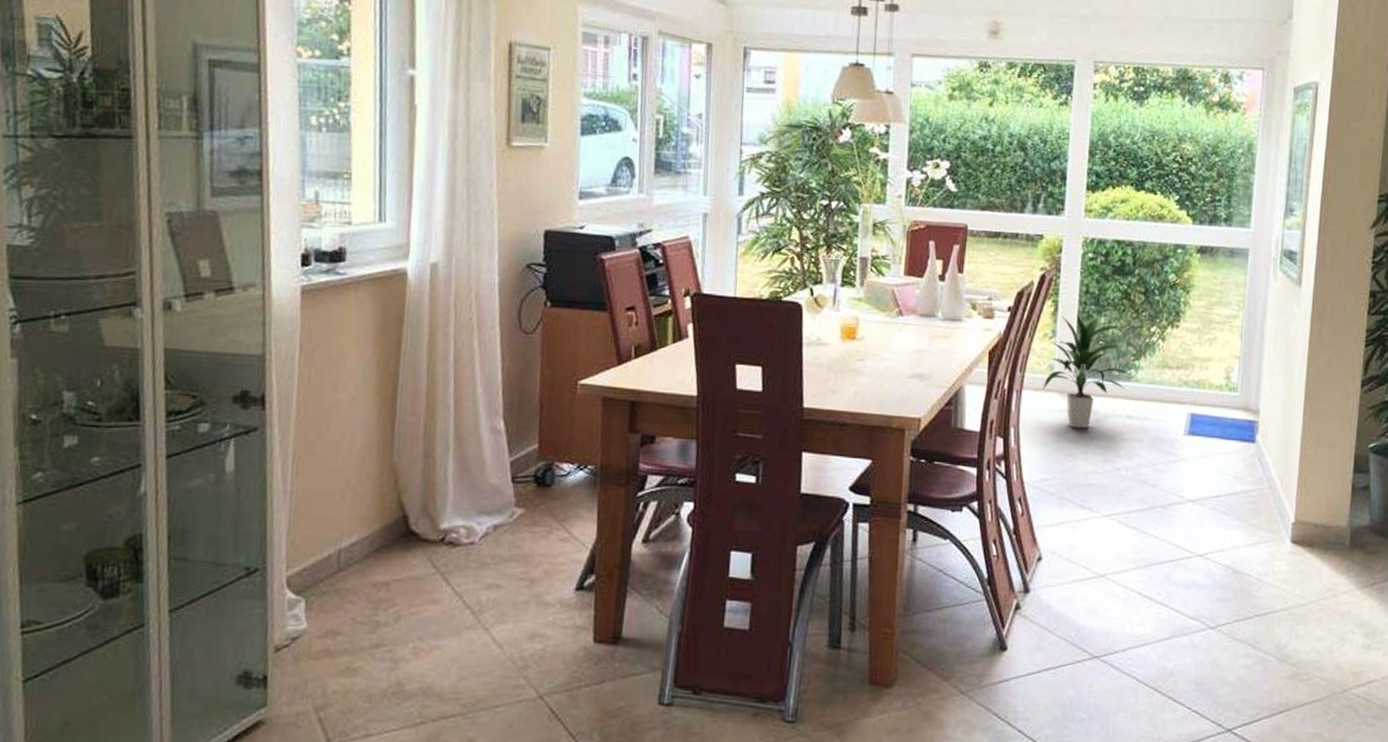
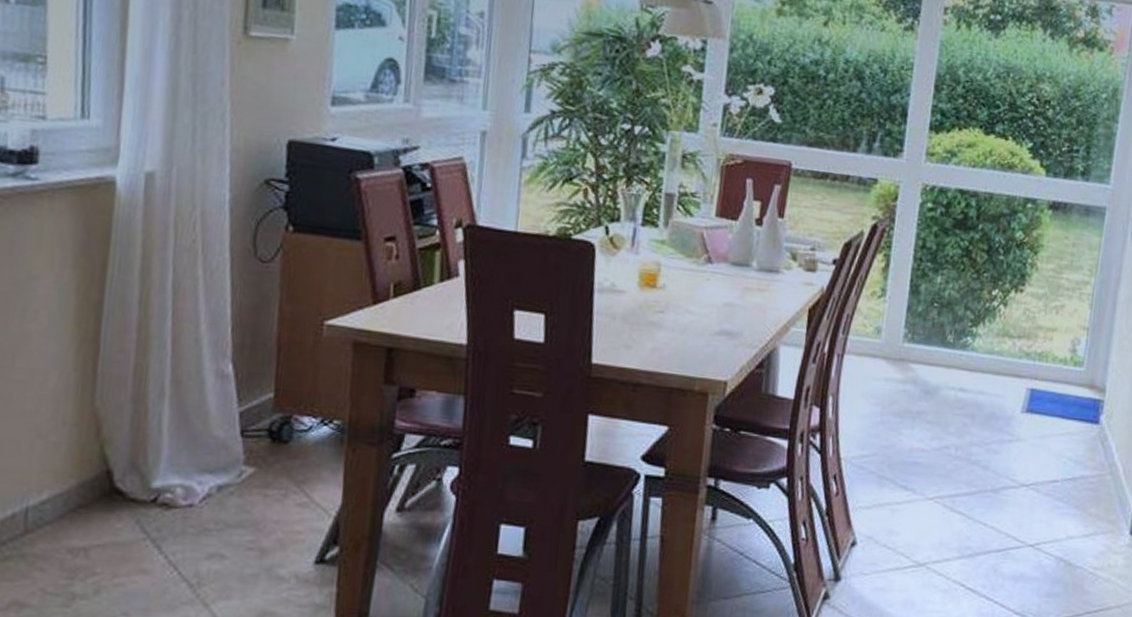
indoor plant: present [1042,314,1130,429] -> none [867,271,966,401]

